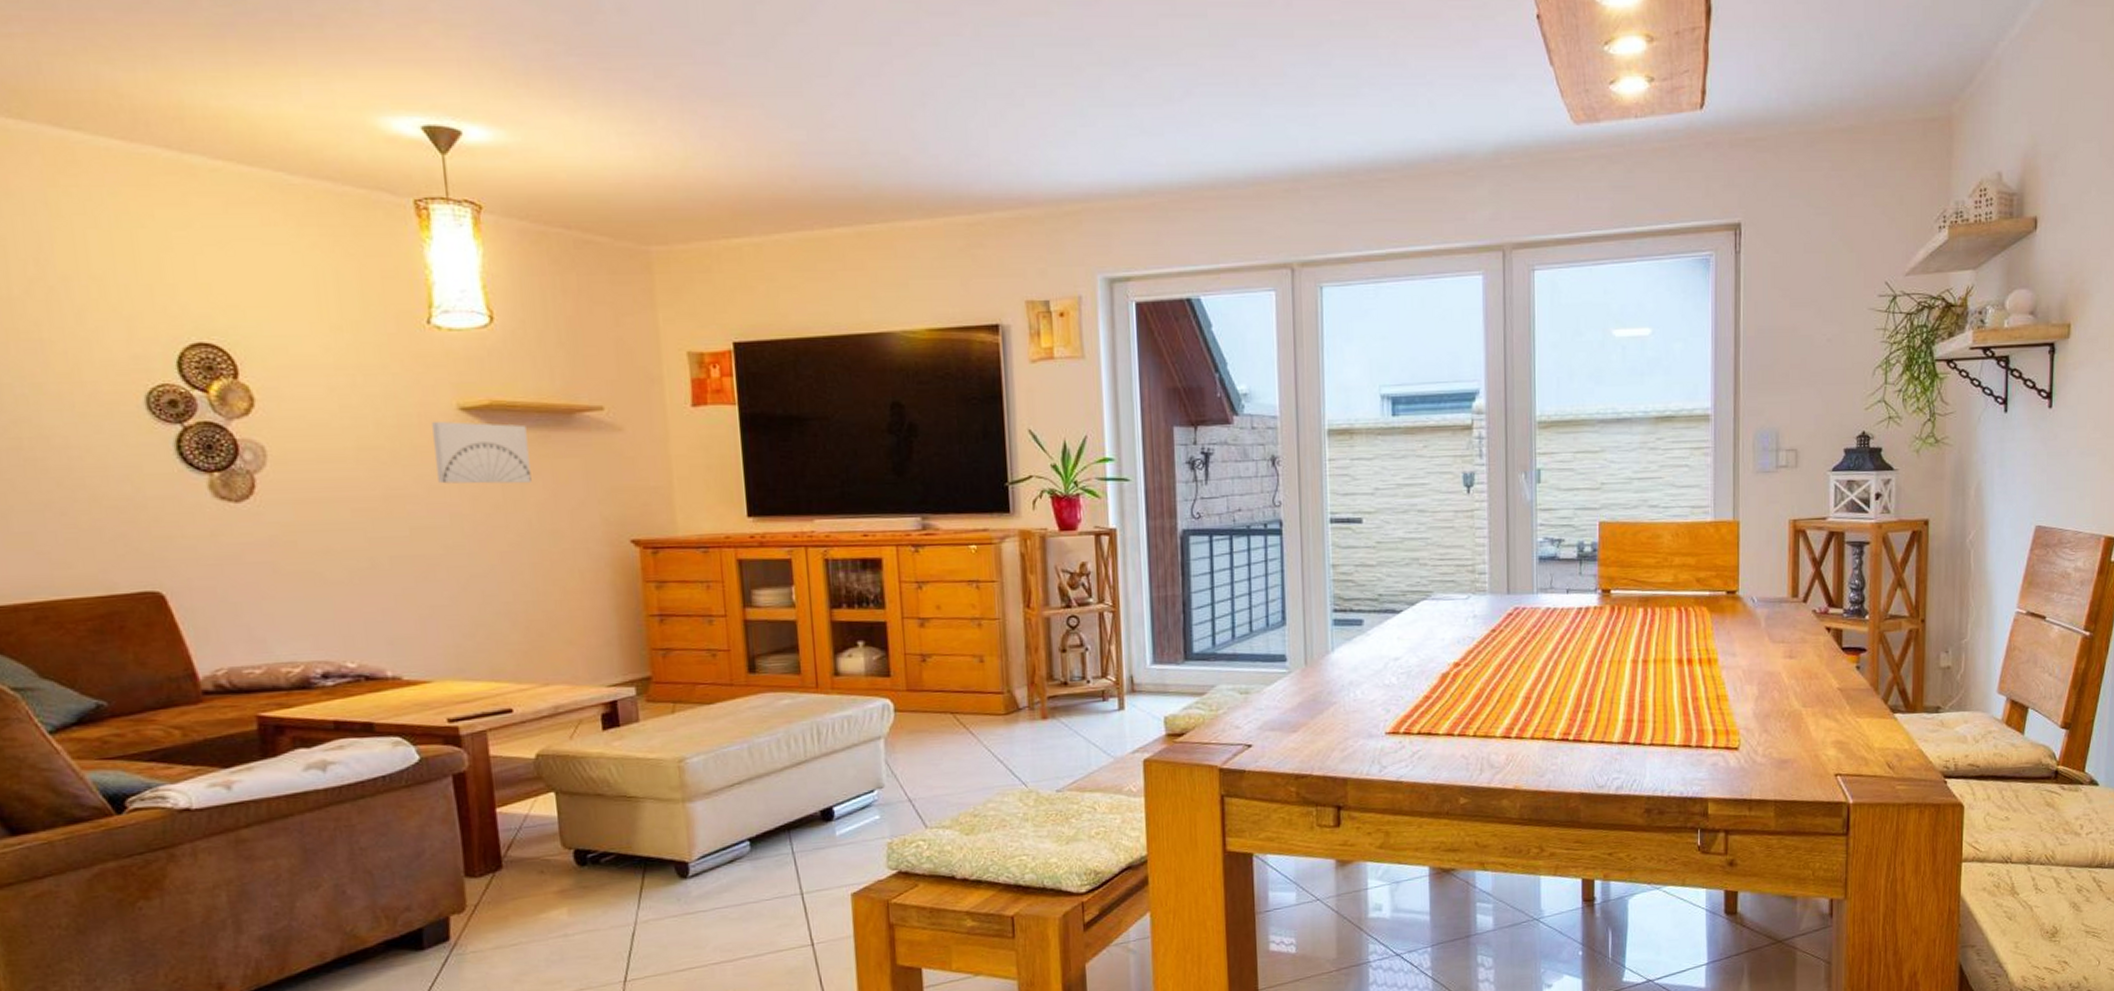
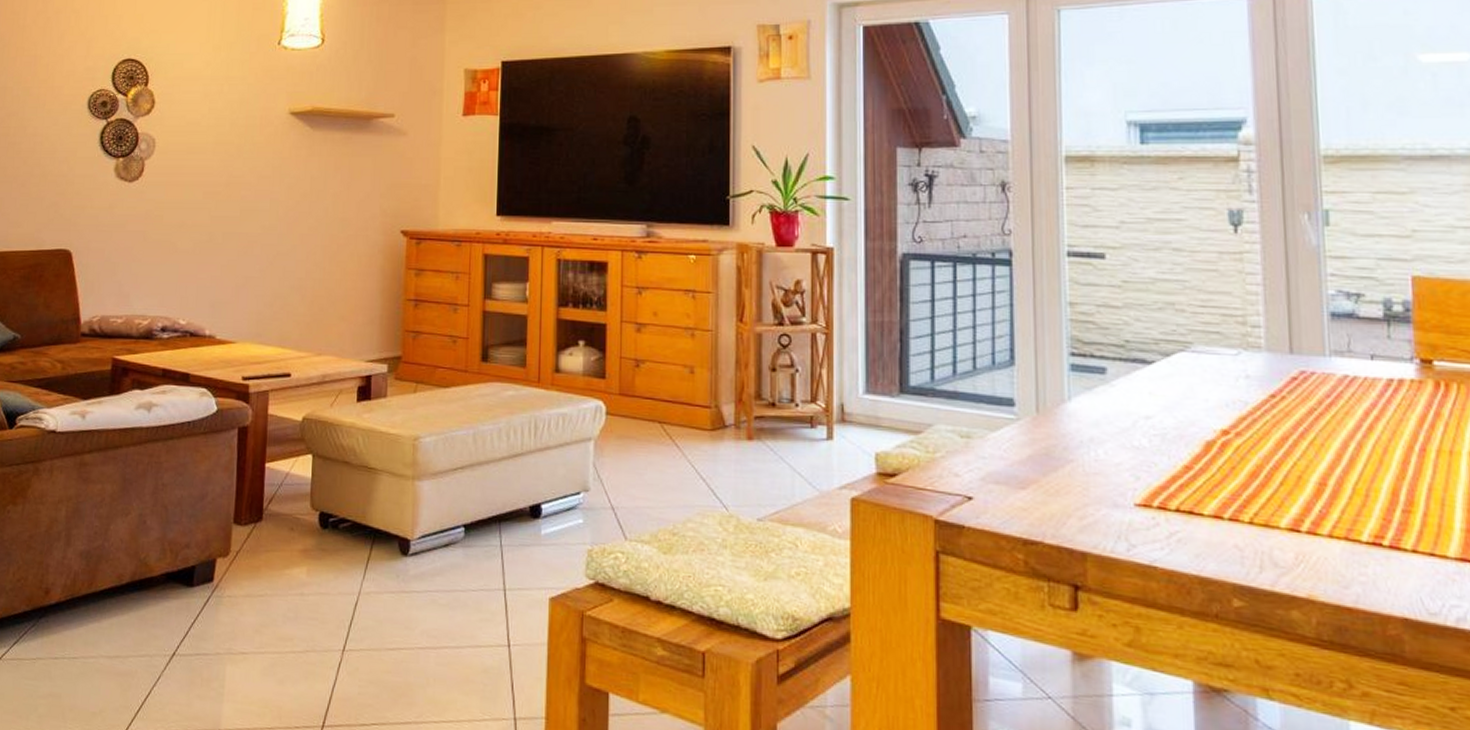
wall art: present [432,422,532,484] -> none [266,124,335,176]

